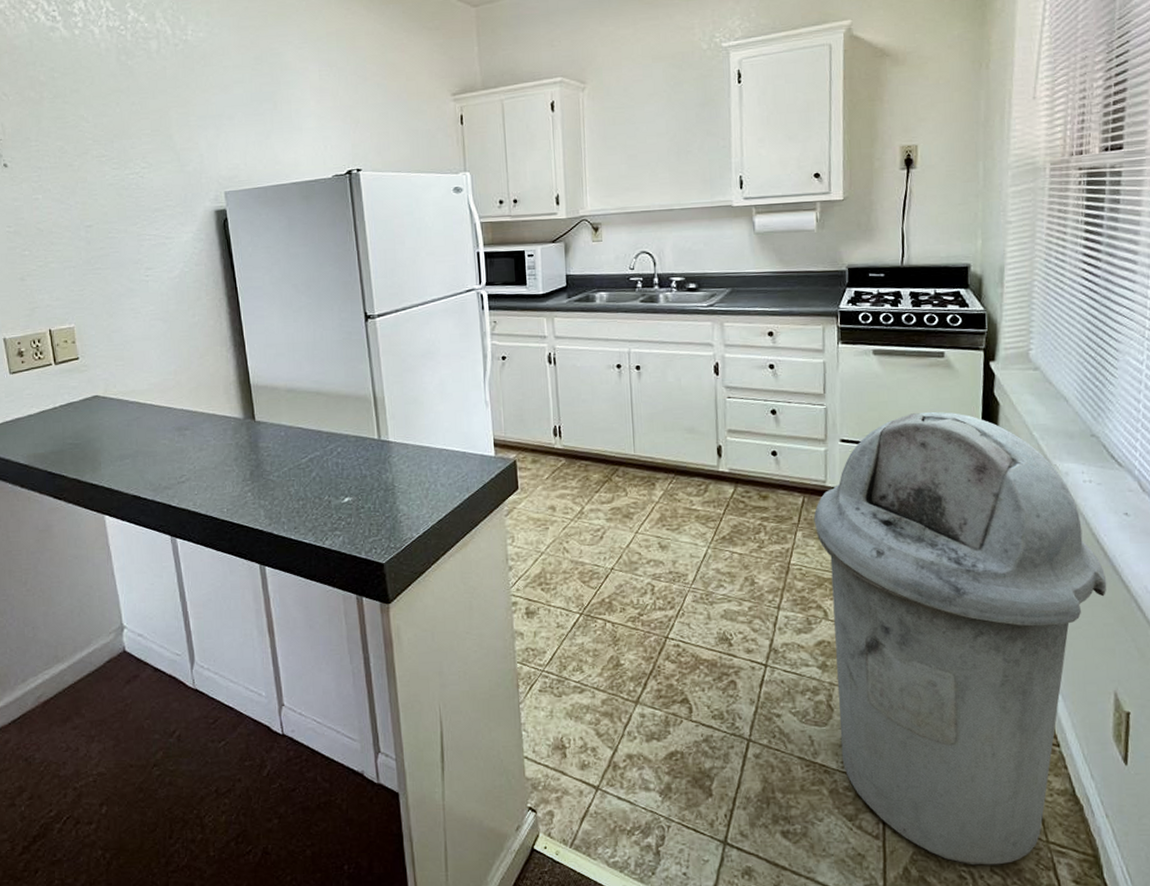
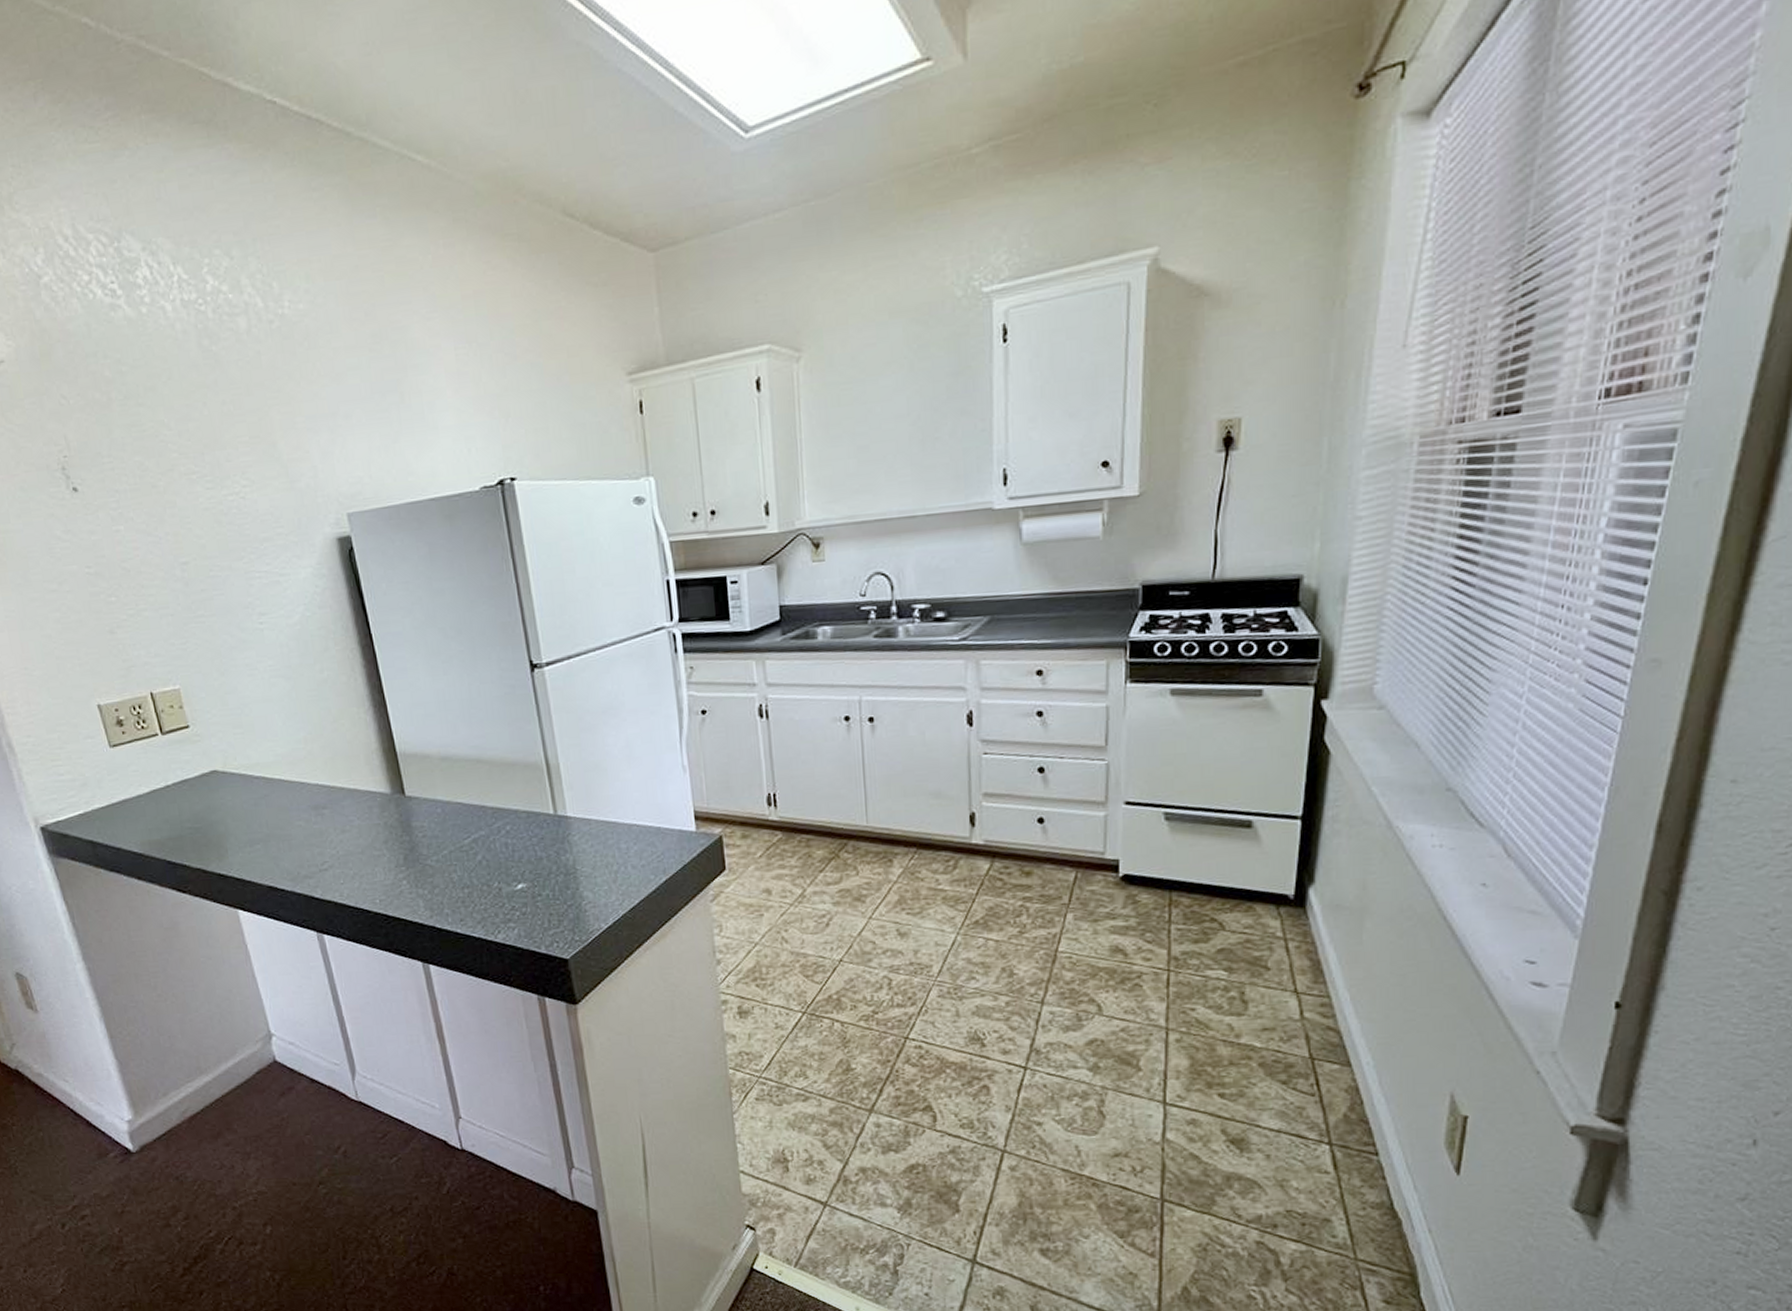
trash can: present [813,411,1107,866] -> none [1088,764,1452,1285]

